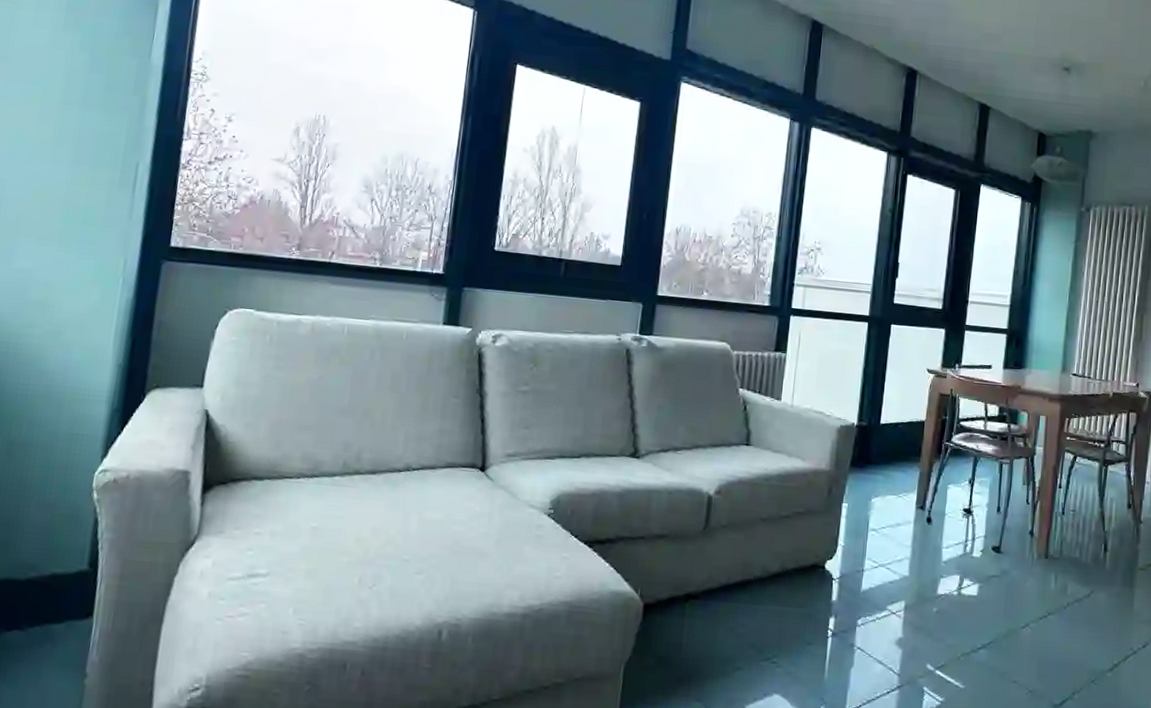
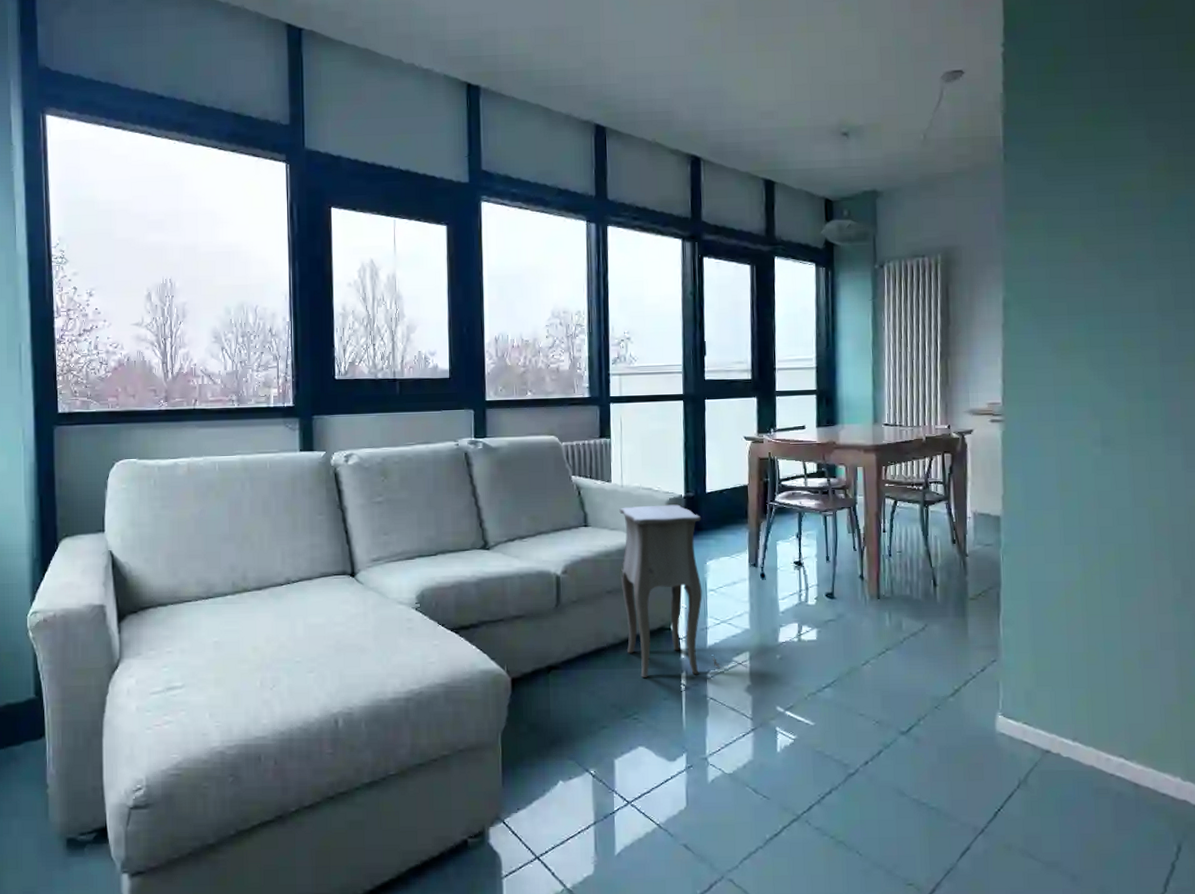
side table: none [775,429,873,620] -> present [619,504,721,678]

